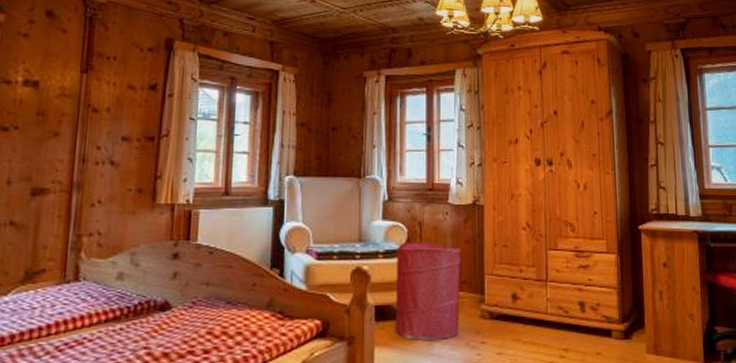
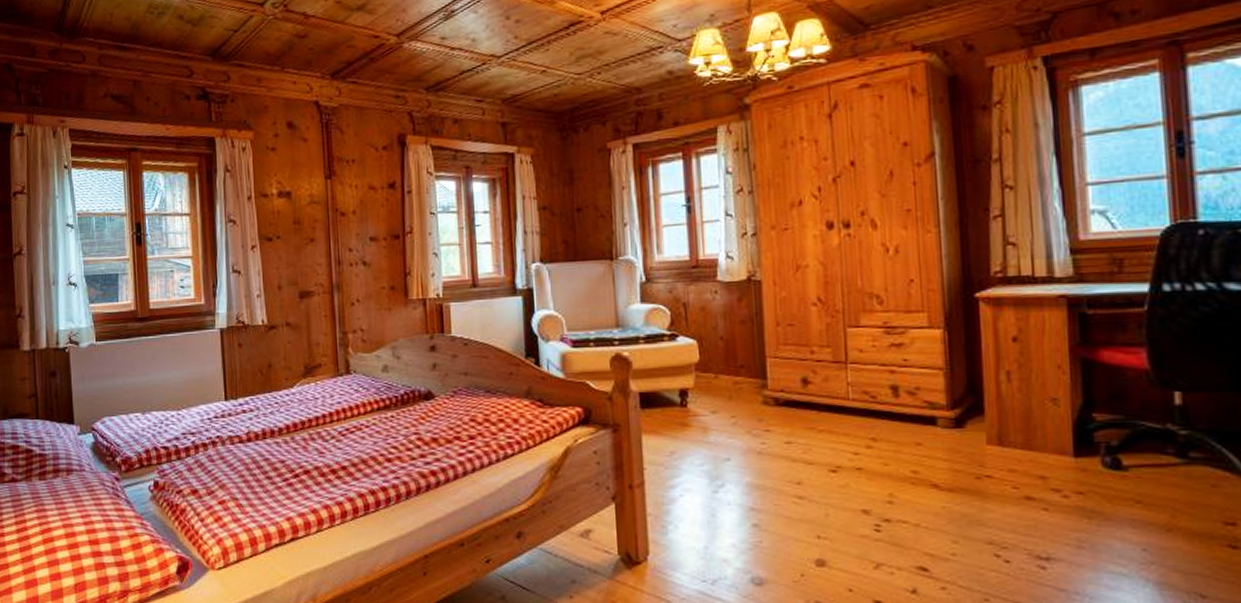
laundry hamper: present [395,242,462,340] -> none [660,324,738,428]

